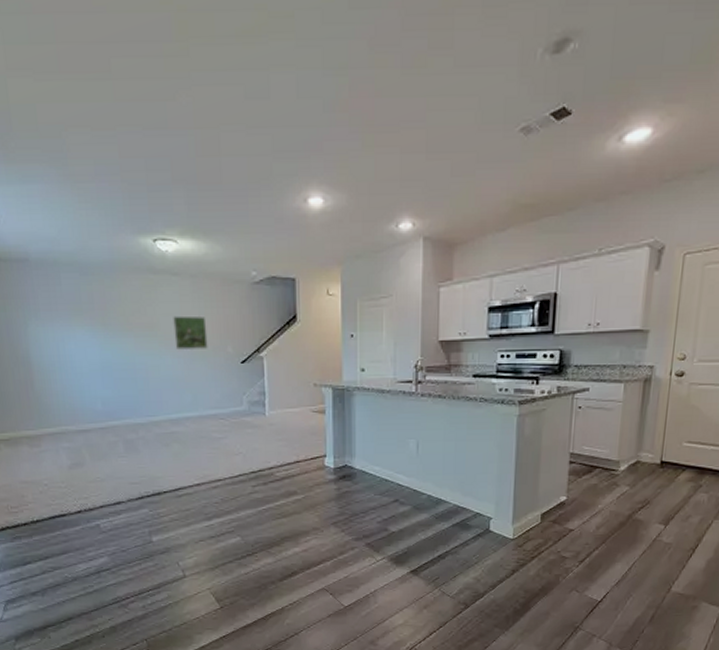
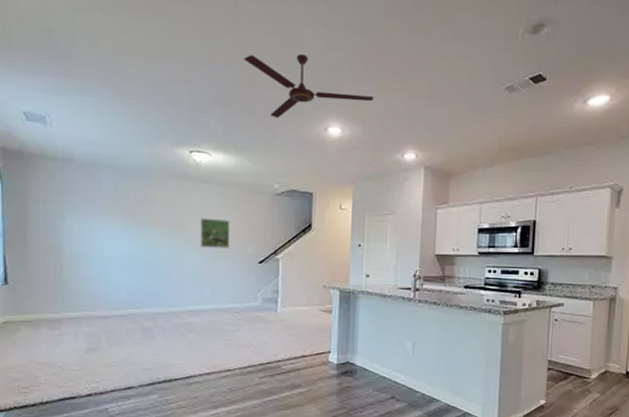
ceiling fan: none [203,109,360,191] -> present [243,54,374,118]

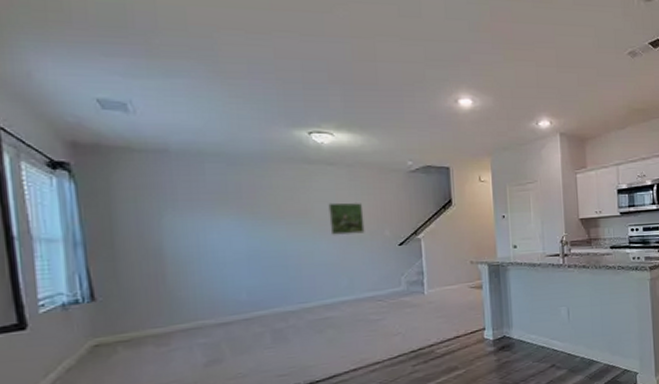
ceiling fan: present [243,54,374,118] -> none [359,25,502,92]

